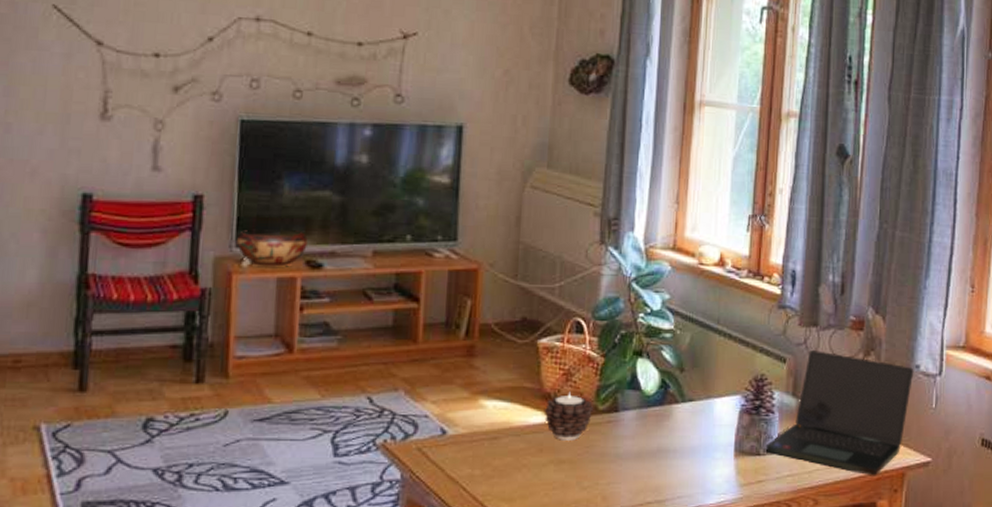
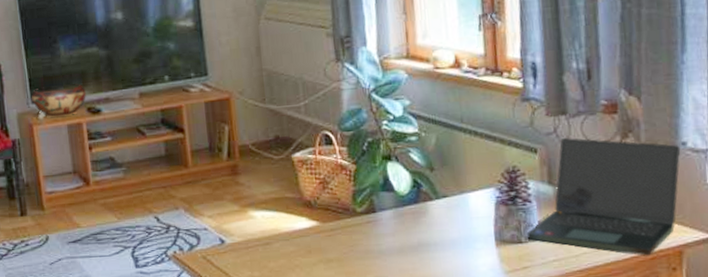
candle: present [544,391,594,441] -> none [307,198,353,242]

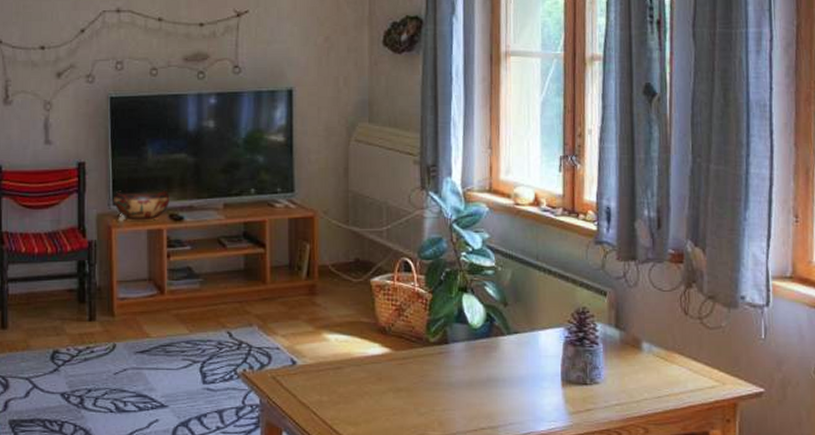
laptop: present [526,138,681,256] -> none [591,284,740,406]

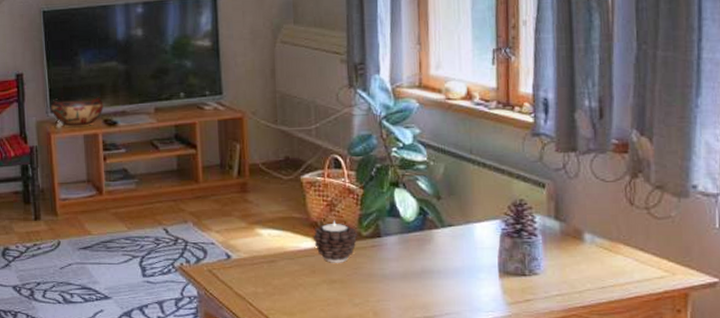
candle: none [380,325,426,370] -> present [312,220,358,263]

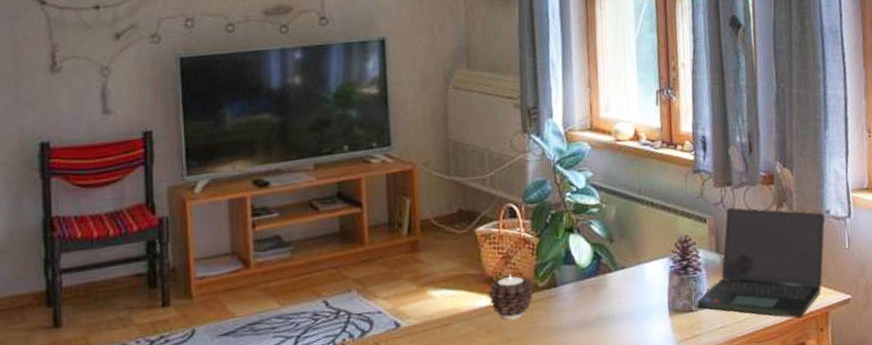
decorative bowl: present [51,97,103,127] -> none [188,154,253,191]
laptop: none [530,175,691,296] -> present [696,207,825,319]

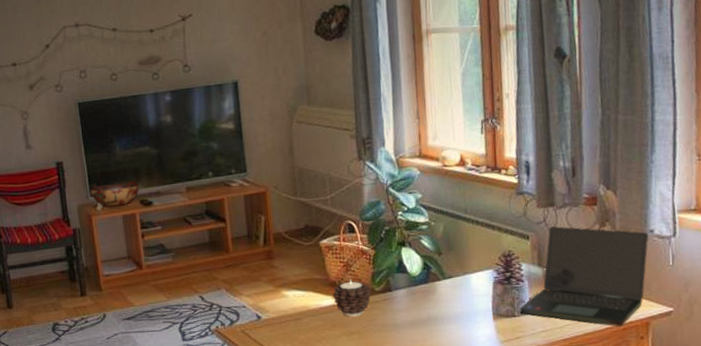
decorative bowl: none [188,154,253,191] -> present [90,180,139,209]

